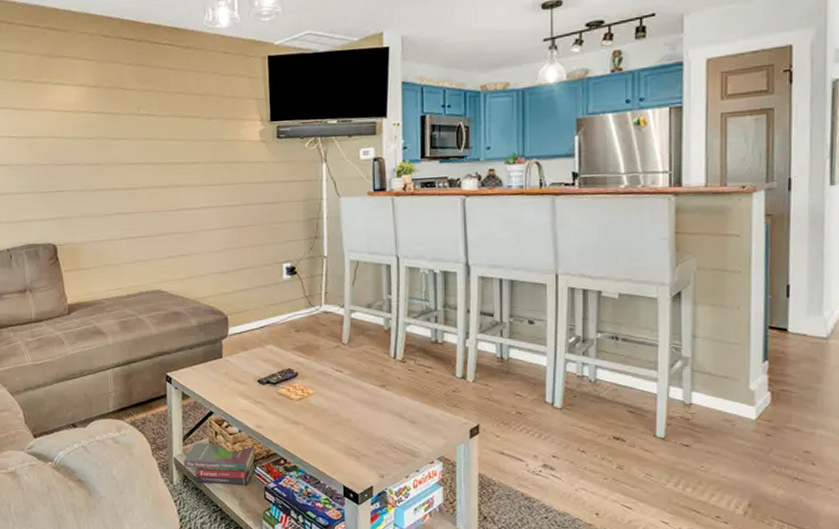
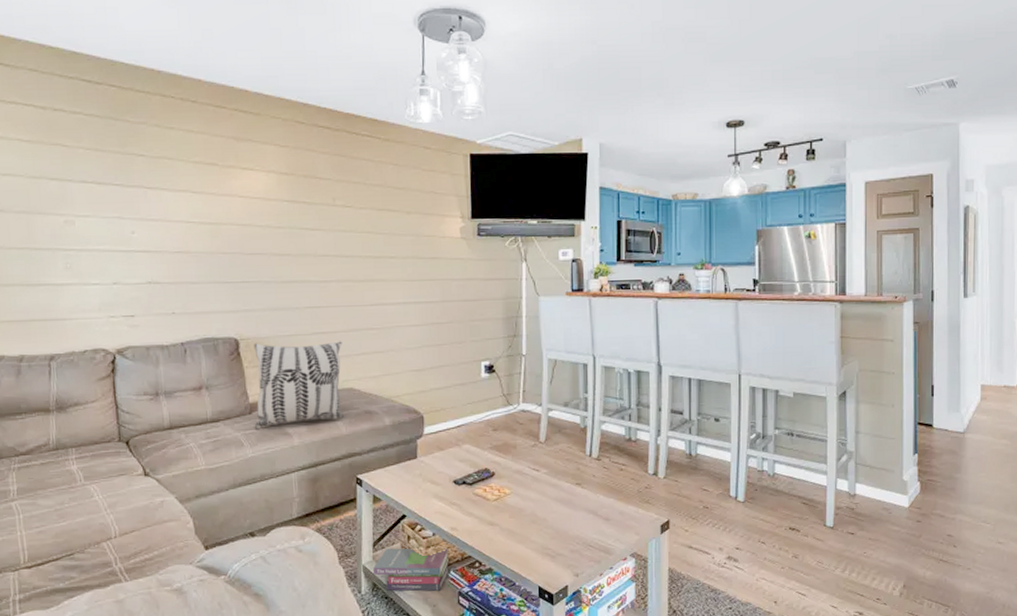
pillow: none [70,245,153,329] -> present [254,341,344,430]

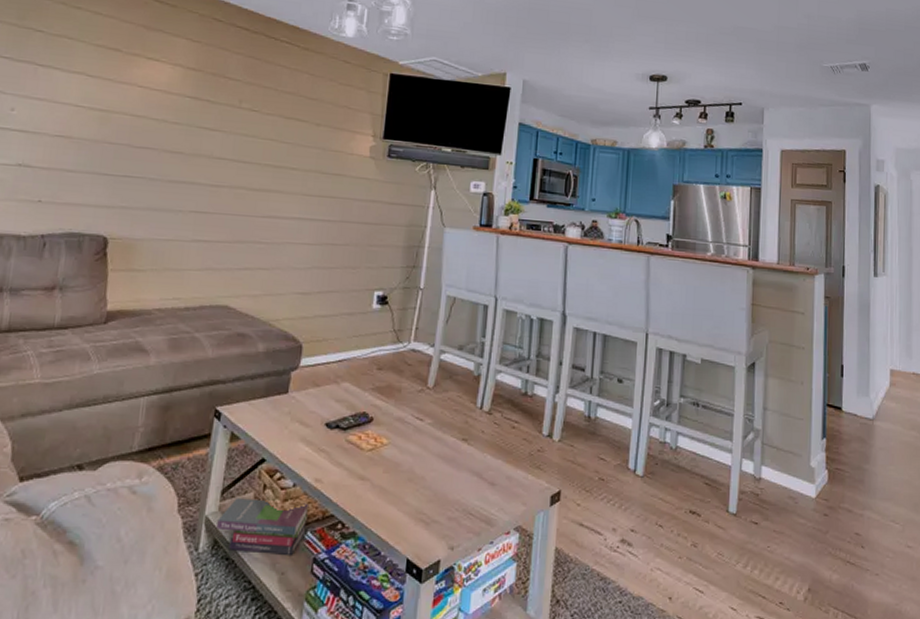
pillow: present [254,341,344,430] -> none [106,244,224,343]

